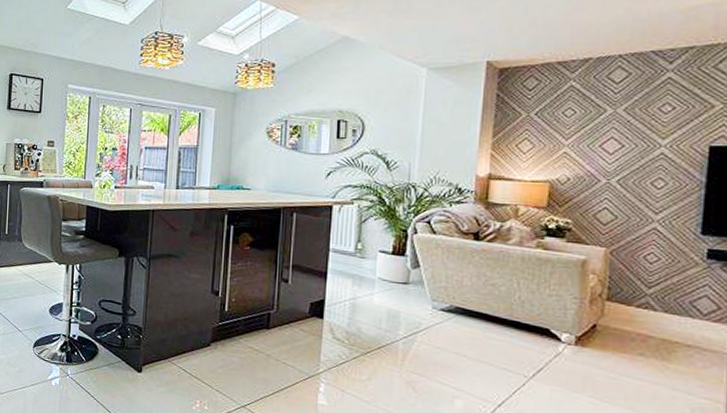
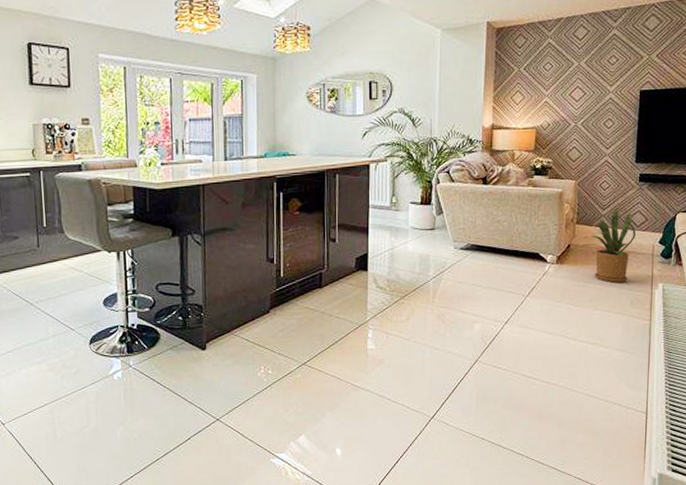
house plant: none [613,288,701,383] -> present [581,208,636,283]

